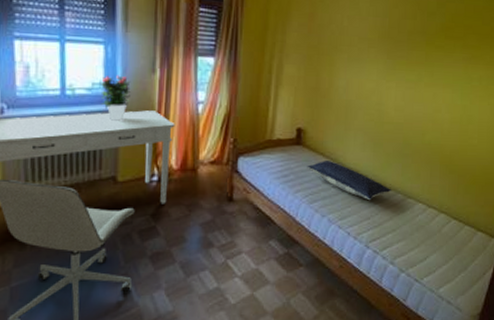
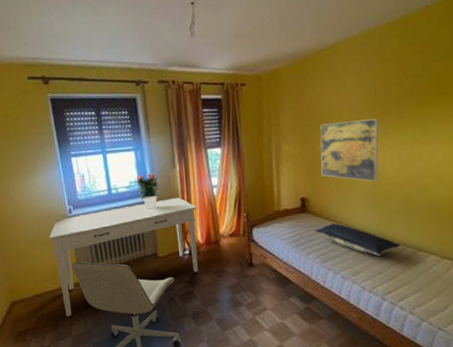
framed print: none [322,48,388,119] -> present [320,118,379,182]

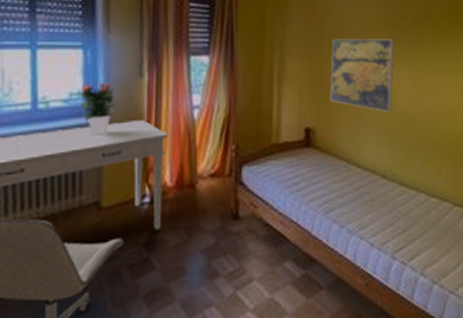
pillow: present [315,224,401,256] -> none [319,162,414,203]

